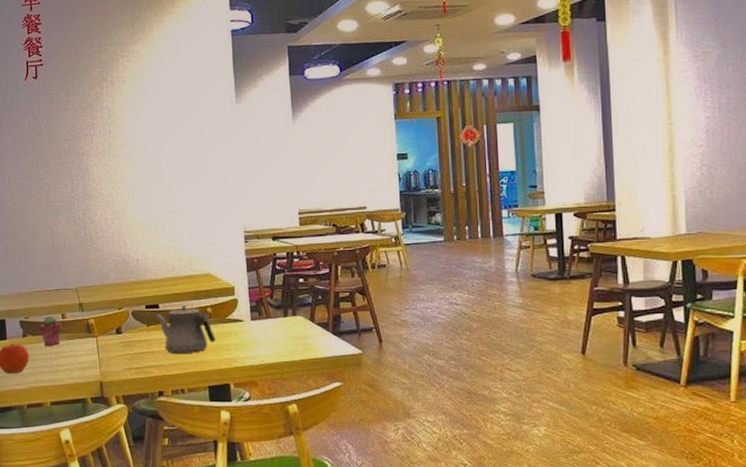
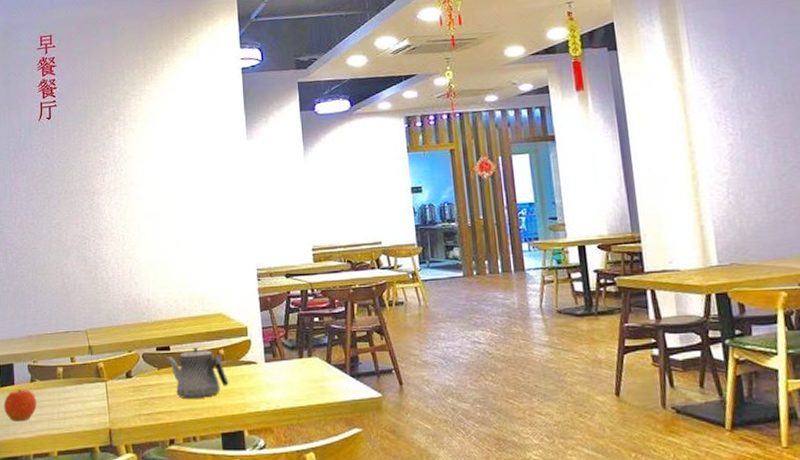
potted succulent: present [38,316,63,346] -> none [47,359,72,391]

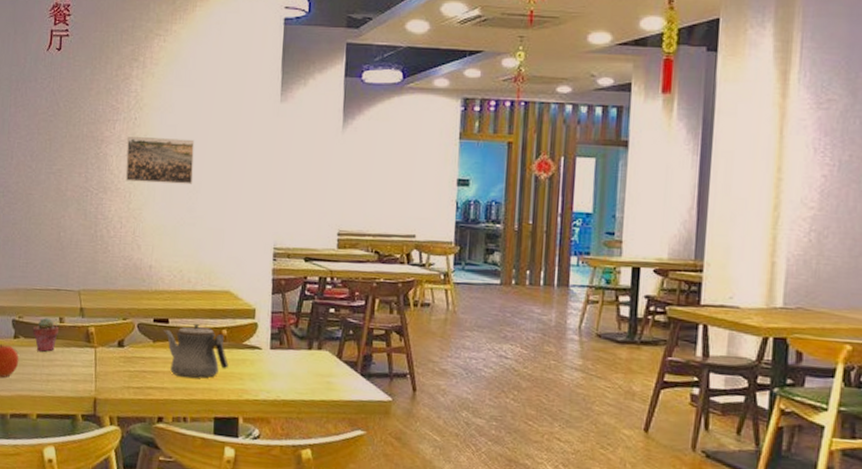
potted succulent: none [47,359,72,391] -> present [32,318,59,352]
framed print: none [116,182,178,226] -> present [125,135,195,184]

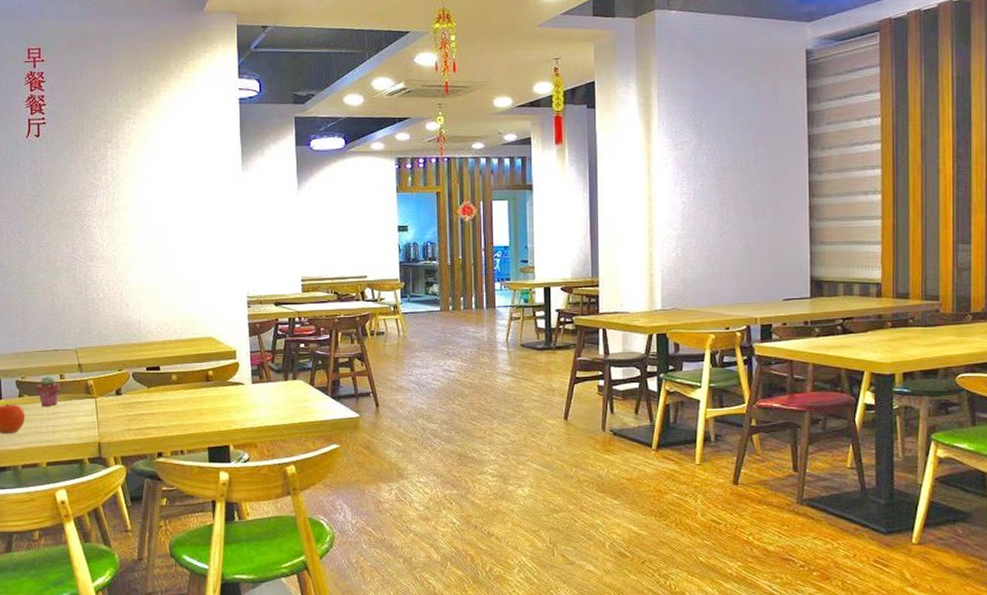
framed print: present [125,135,195,184] -> none [108,208,171,249]
teapot: present [162,324,229,378] -> none [155,369,217,415]

